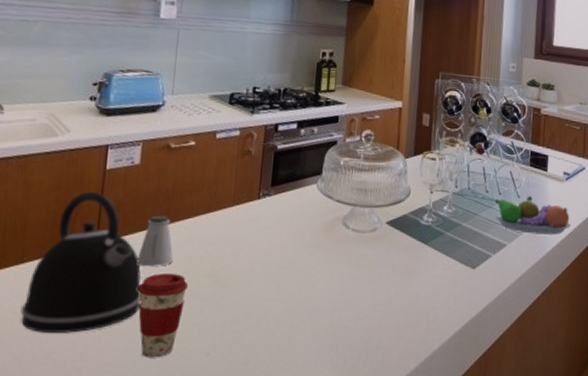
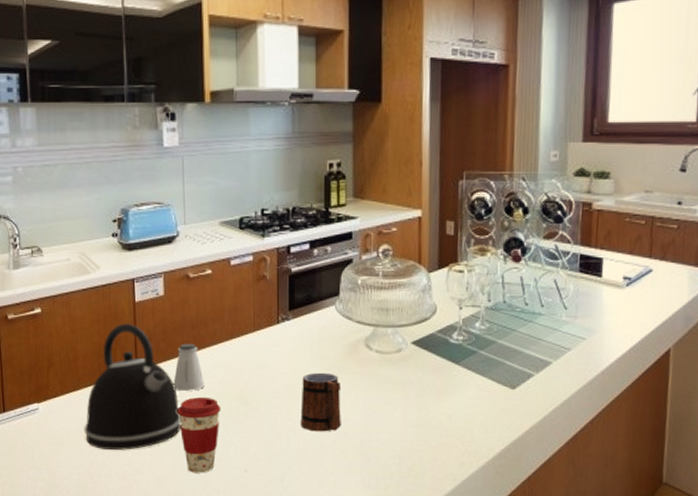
mug: none [272,249,317,311] -> present [300,372,341,432]
fruit bowl: present [495,195,572,235] -> none [537,306,634,350]

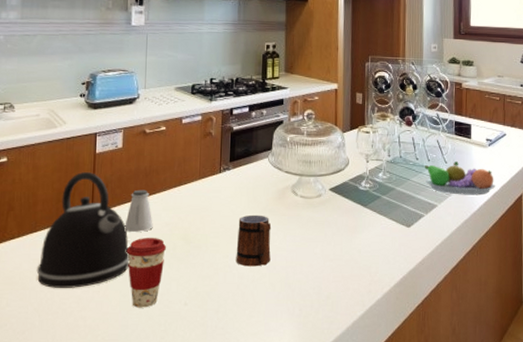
fruit bowl: none [537,306,634,350] -> present [425,160,496,196]

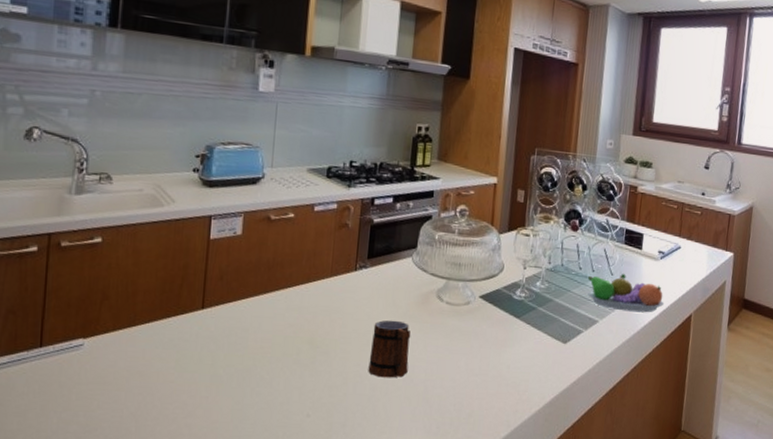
kettle: present [36,171,130,288] -> none [134,259,246,392]
saltshaker: present [125,189,153,232] -> none [241,284,275,333]
coffee cup: present [126,237,167,308] -> none [241,338,290,418]

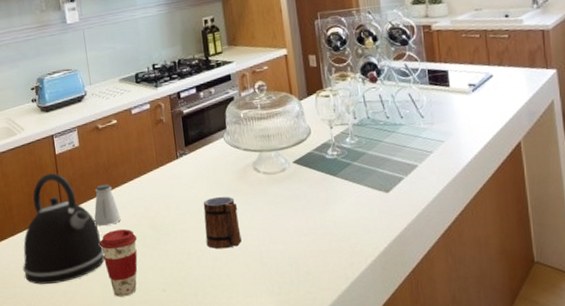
kettle: none [134,259,246,392] -> present [22,173,104,284]
saltshaker: none [241,284,275,333] -> present [94,184,121,226]
coffee cup: none [241,338,290,418] -> present [99,229,138,297]
fruit bowl: present [587,273,665,313] -> none [398,113,487,152]

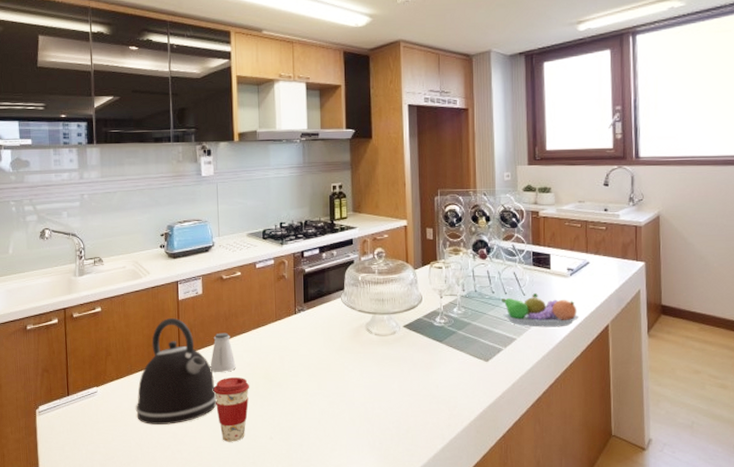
mug: present [203,196,242,249] -> none [315,353,349,403]
fruit bowl: none [398,113,487,152] -> present [502,292,580,328]

